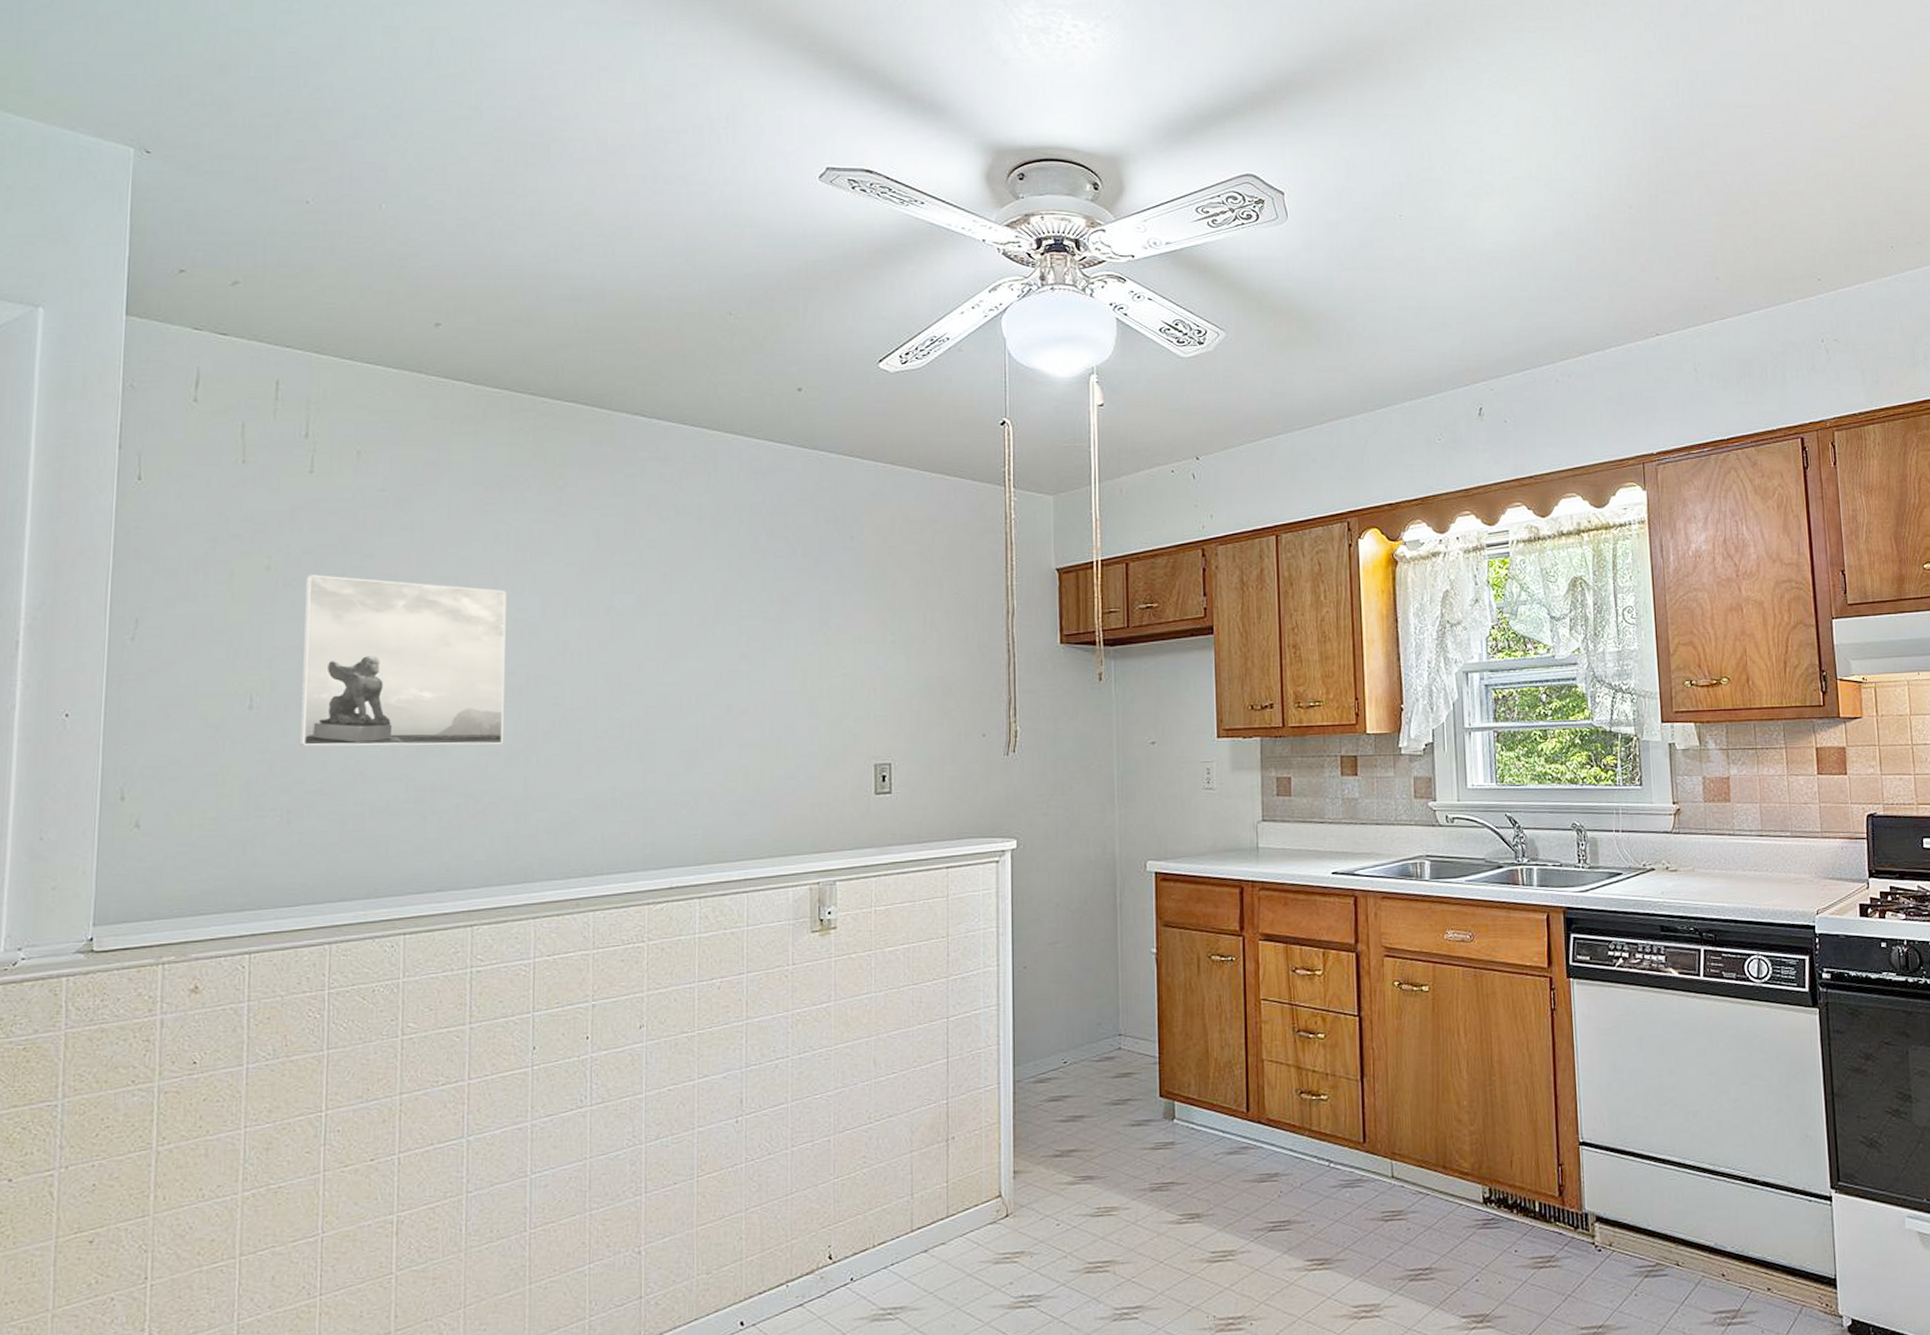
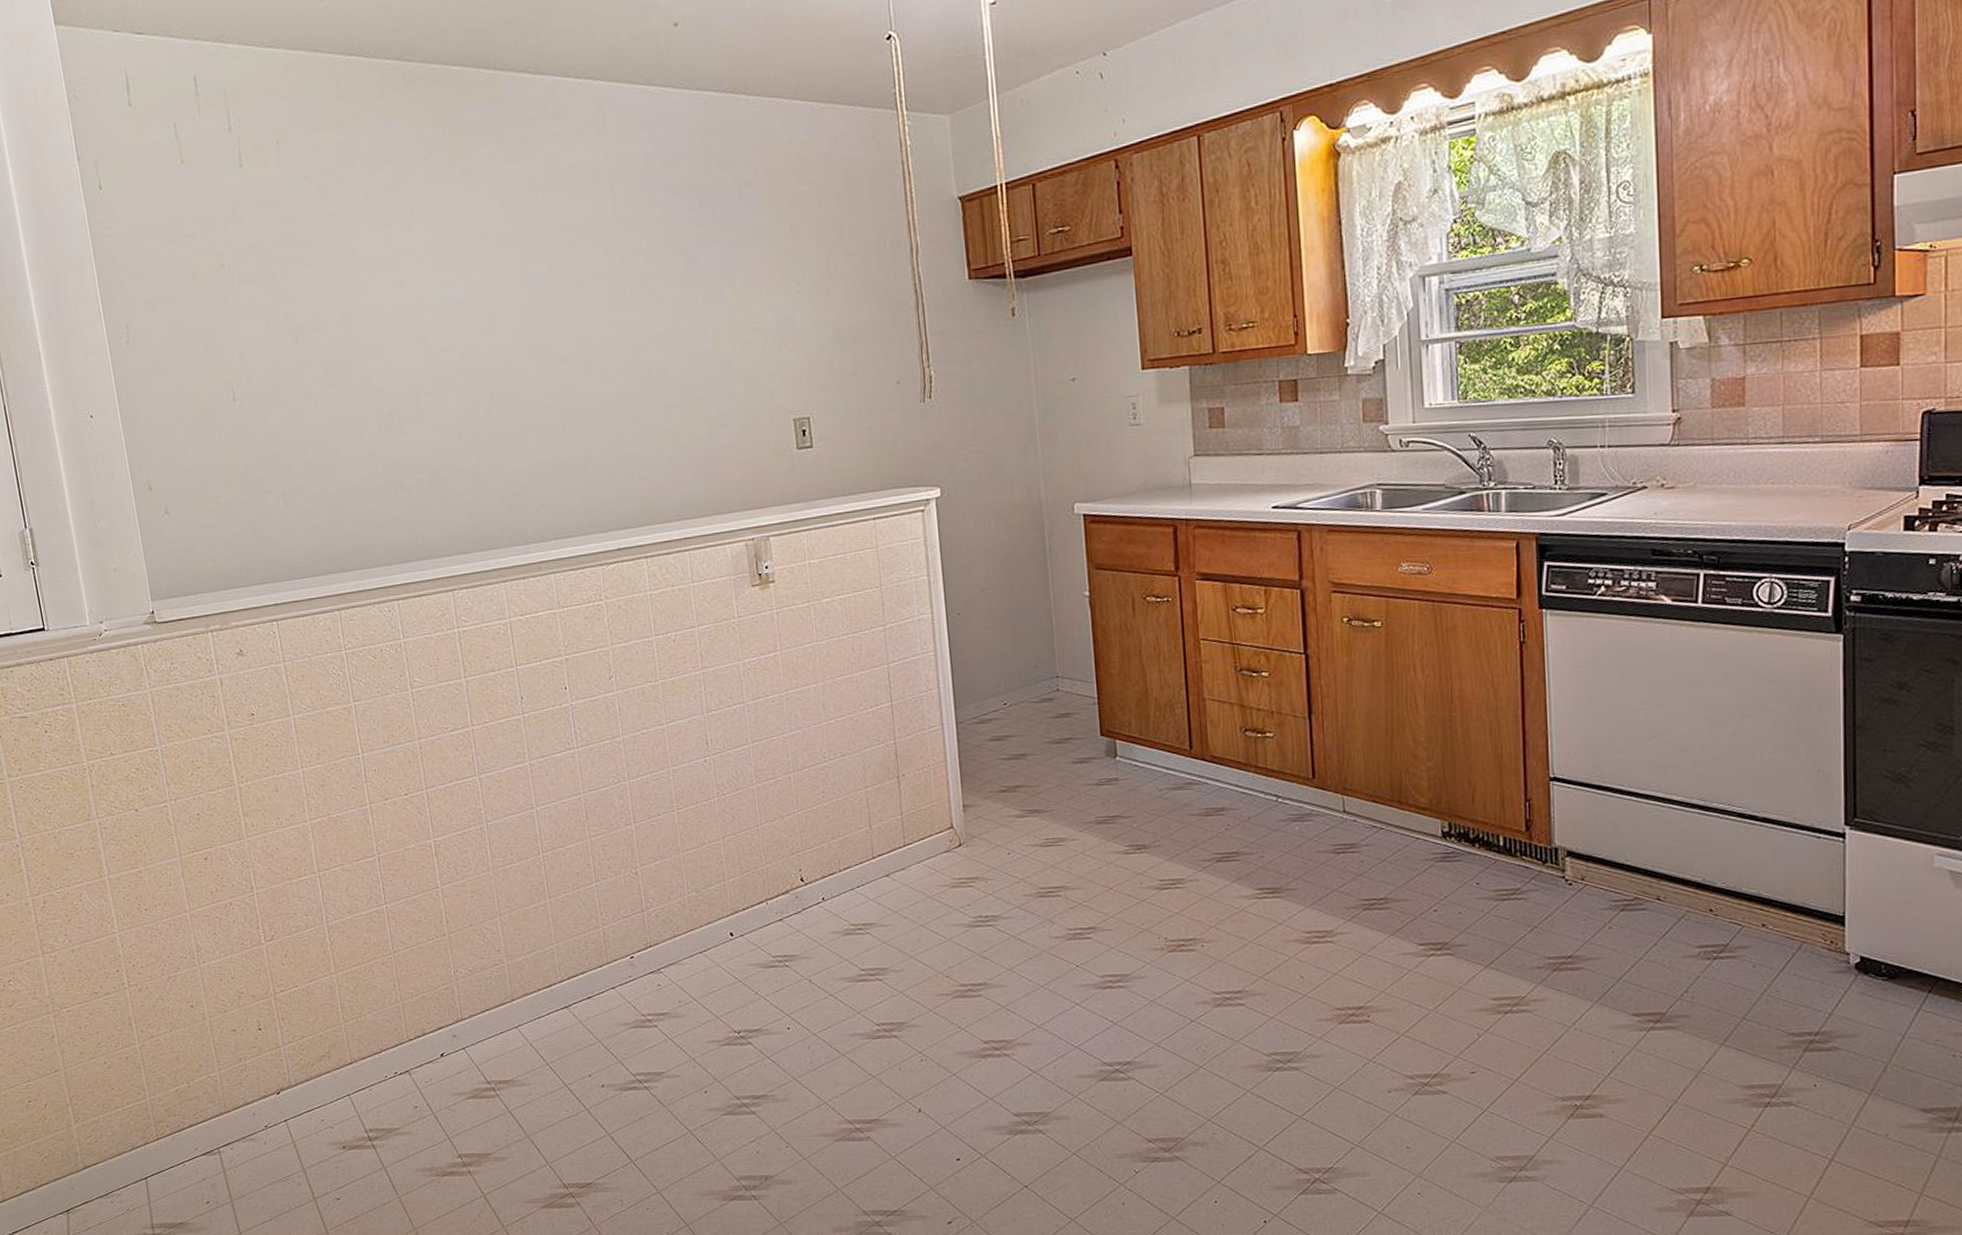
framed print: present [300,575,506,747] -> none [255,267,452,433]

